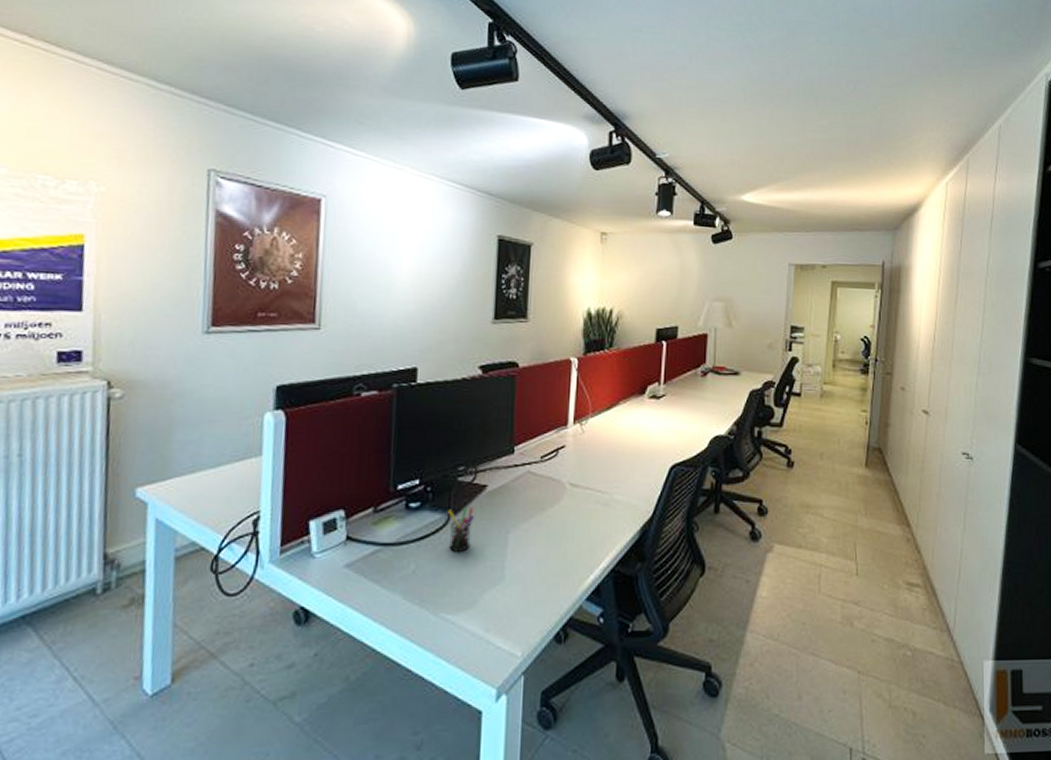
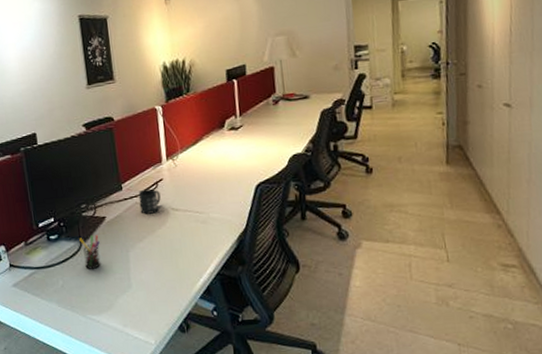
mug: none [531,456,559,487] -> present [138,188,161,214]

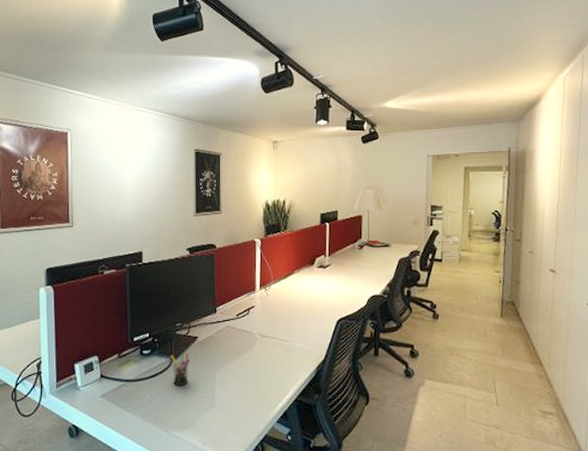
mug: present [138,188,161,214] -> none [231,314,251,338]

